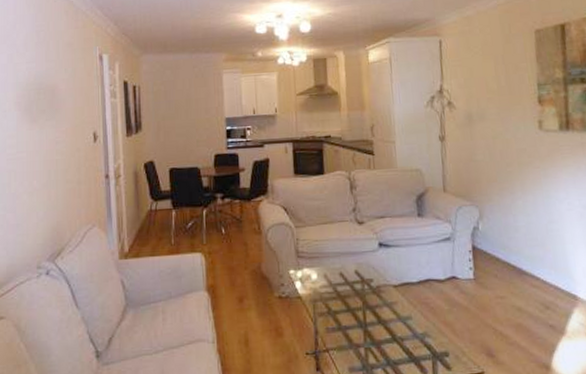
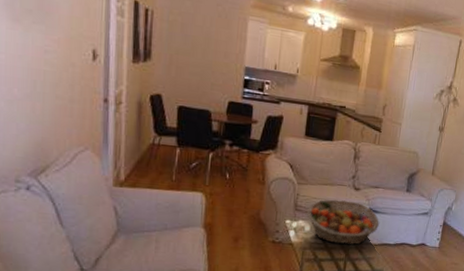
fruit basket: none [311,237,395,291] -> present [307,199,379,245]

